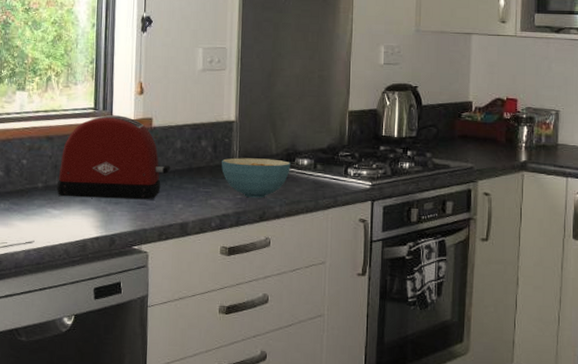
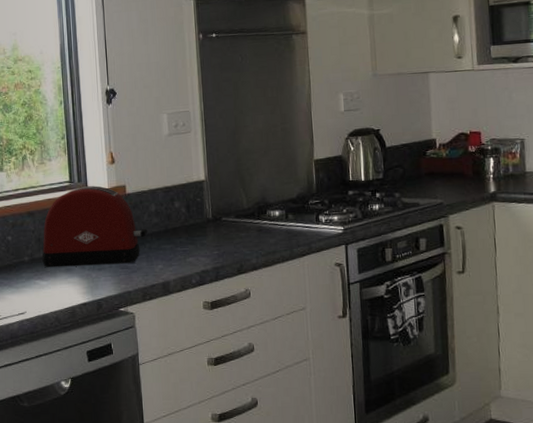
cereal bowl: present [222,157,291,198] -> none [196,213,263,253]

